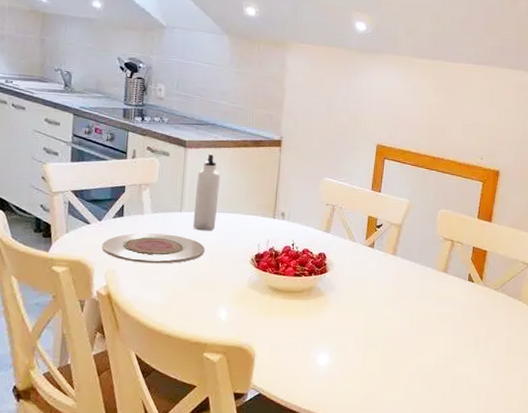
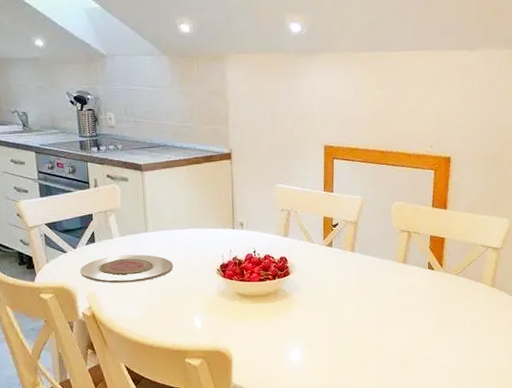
water bottle: present [192,153,220,231] -> none [156,173,180,248]

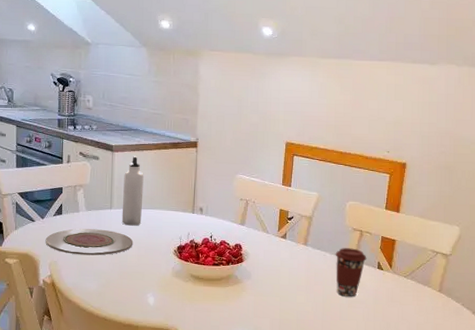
water bottle: none [156,173,180,248] -> present [121,155,144,226]
coffee cup: none [384,250,417,300] -> present [335,248,367,296]

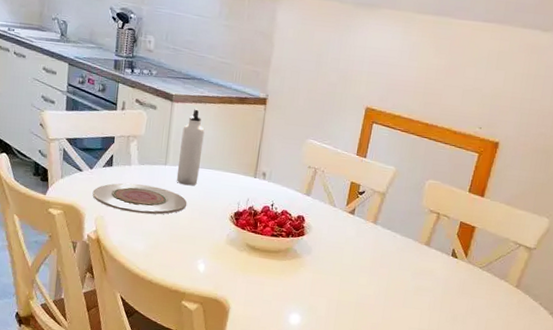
coffee cup: present [335,248,367,296] -> none [403,230,441,284]

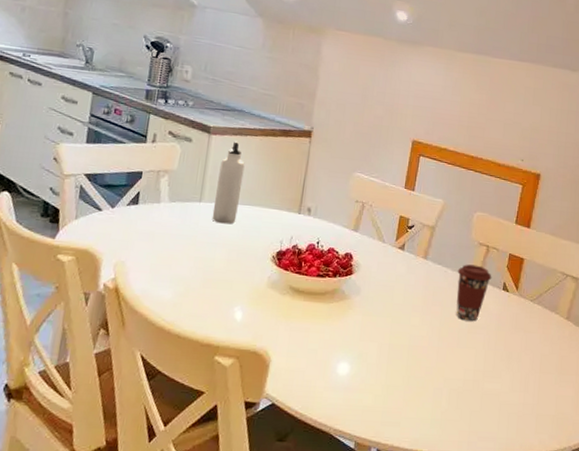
plate: present [92,183,188,215] -> none [112,223,224,258]
coffee cup: none [403,230,441,284] -> present [456,264,492,321]

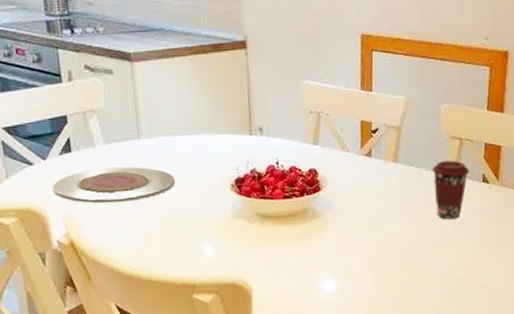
plate: none [112,223,224,258] -> present [52,166,176,204]
water bottle: present [212,140,245,224] -> none [151,64,183,159]

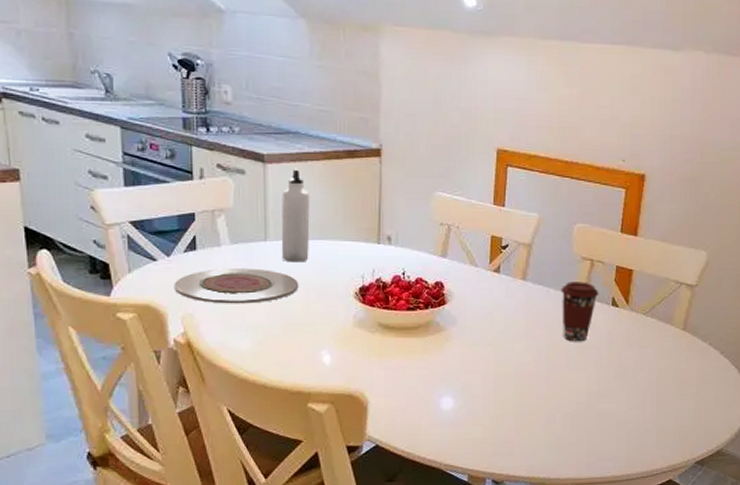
water bottle: none [151,64,183,159] -> present [281,168,310,263]

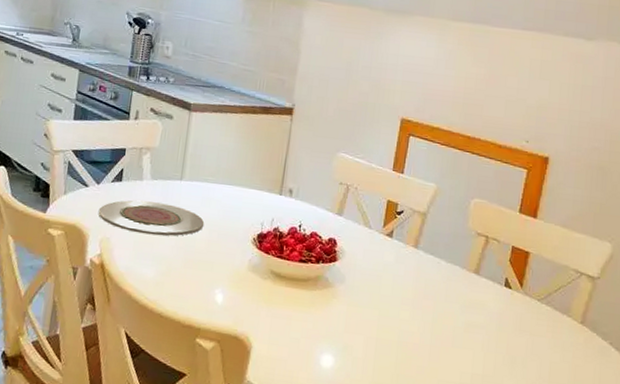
water bottle: present [281,168,310,263] -> none [192,118,225,204]
coffee cup: present [561,282,599,341] -> none [450,256,492,319]

